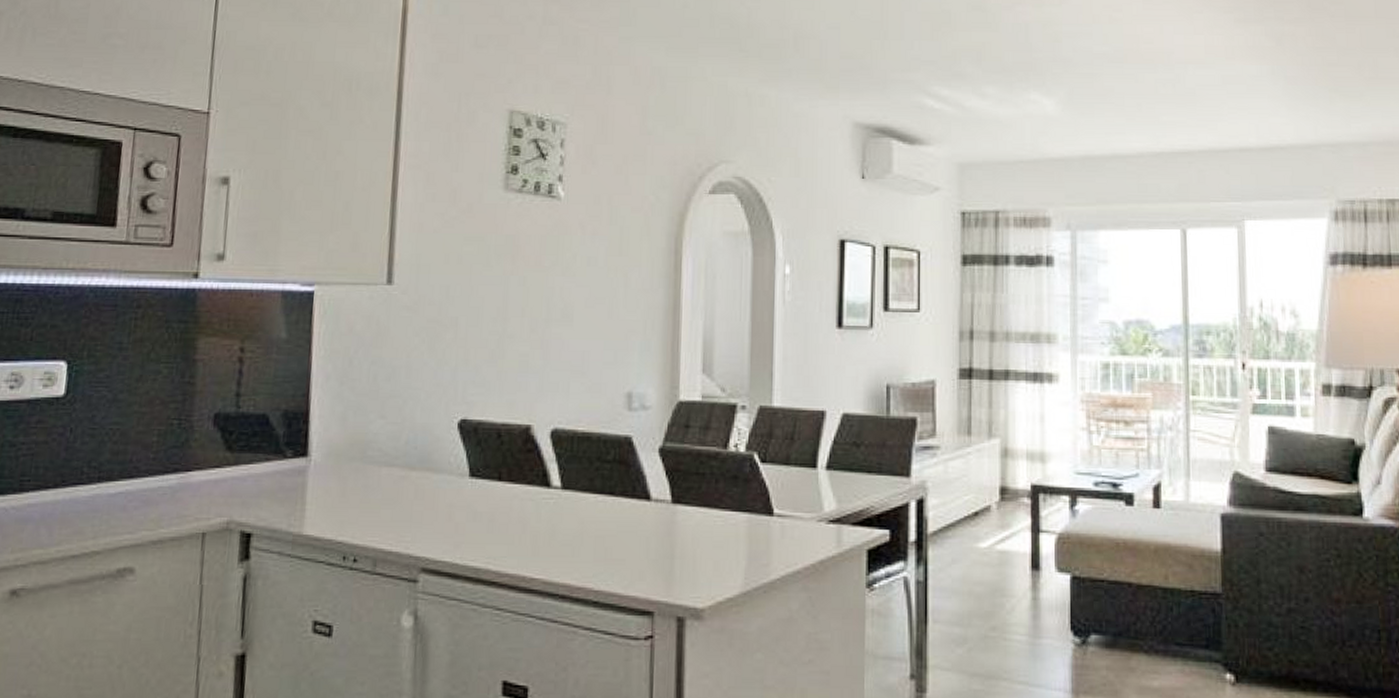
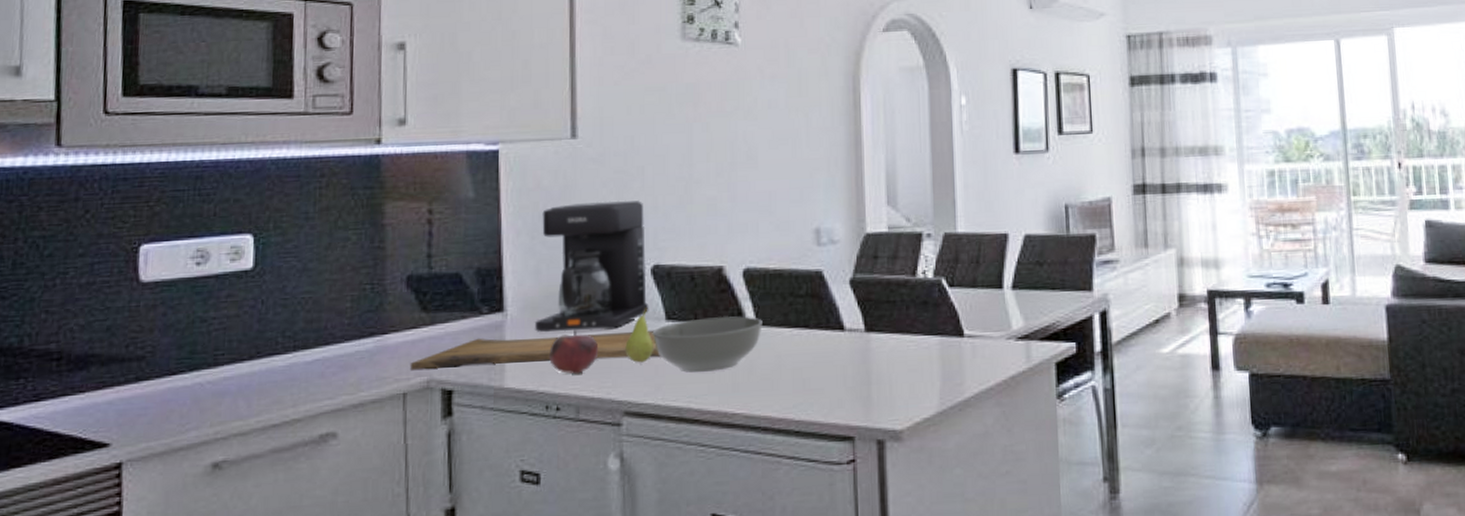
cutting board: none [210,482,462,515] -> present [410,330,661,371]
coffee maker: none [338,350,455,482] -> present [535,200,649,333]
fruit: none [350,480,400,526] -> present [549,330,599,374]
fruit: none [426,461,456,519] -> present [625,306,654,363]
bowl: none [454,477,567,534] -> present [652,316,763,373]

